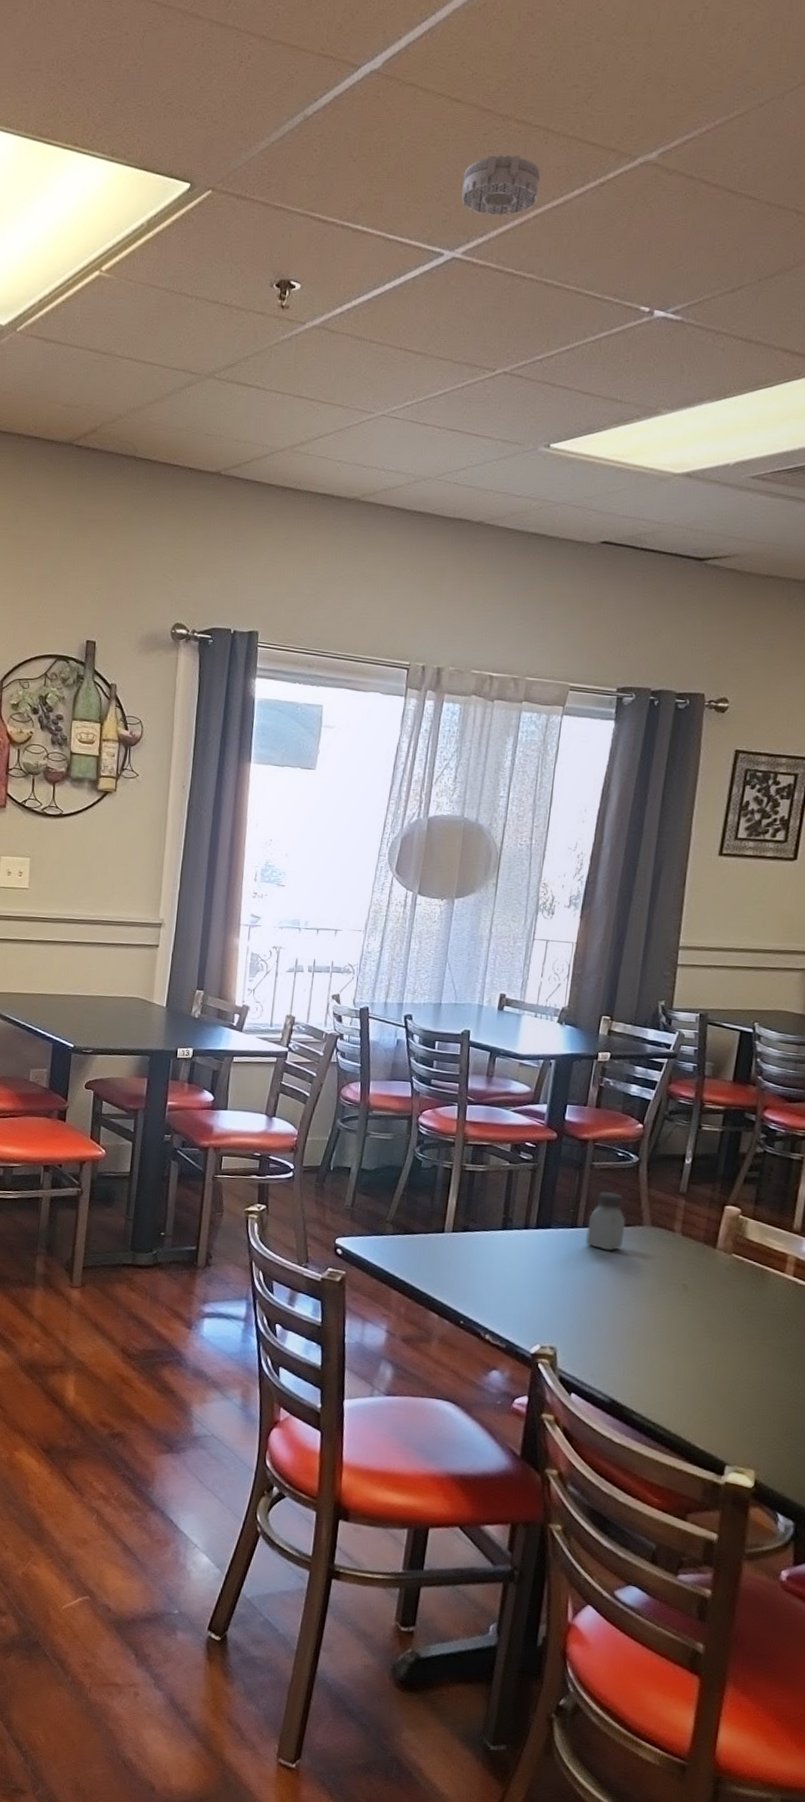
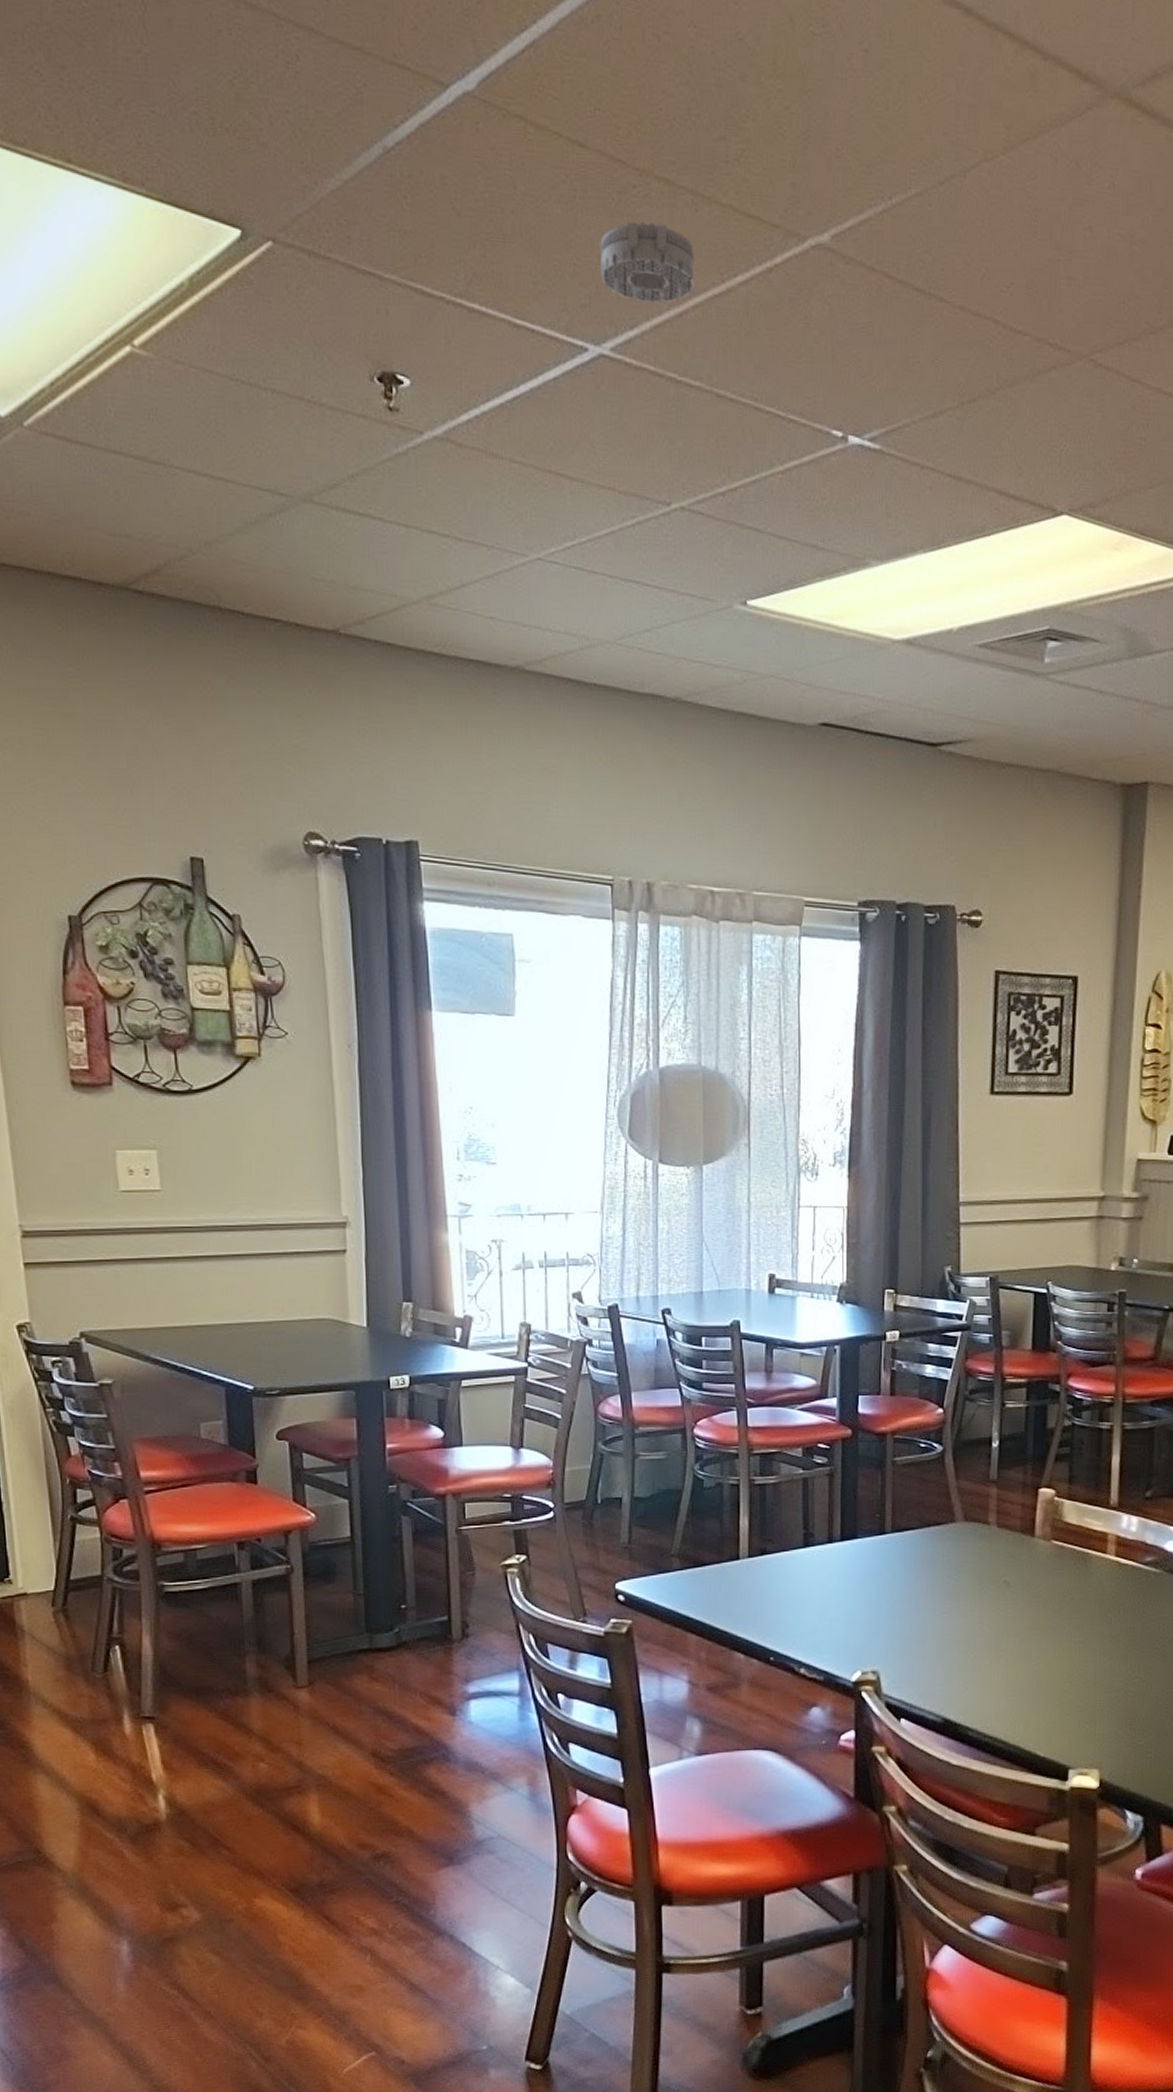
saltshaker: present [585,1191,626,1251] -> none [896,1488,937,1555]

